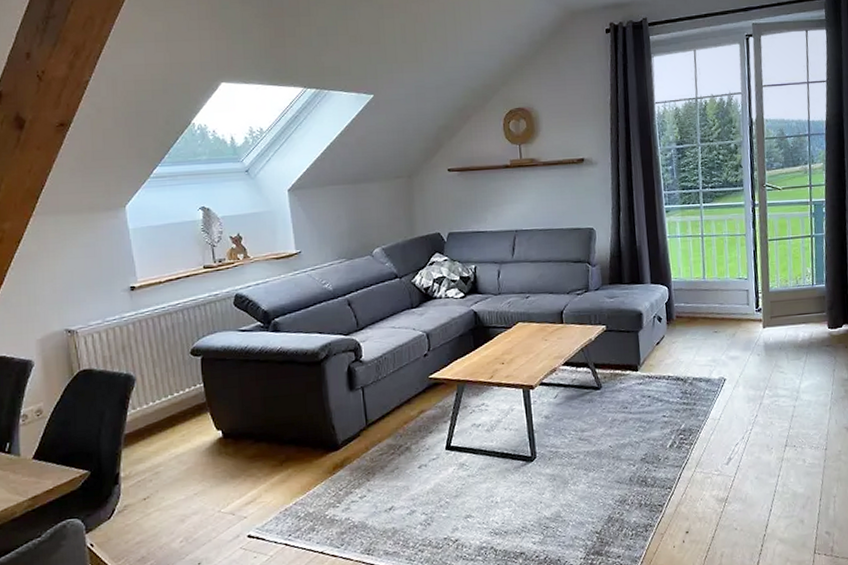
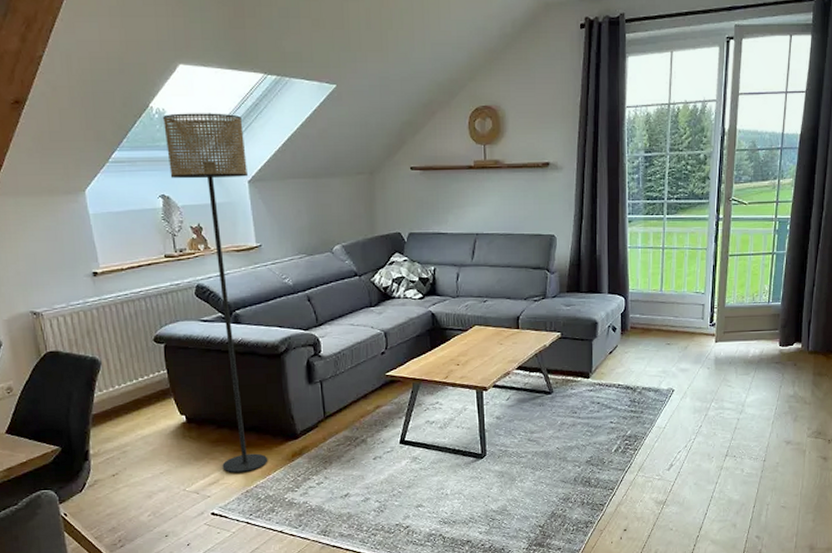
floor lamp: none [205,126,308,491] -> present [163,113,268,473]

